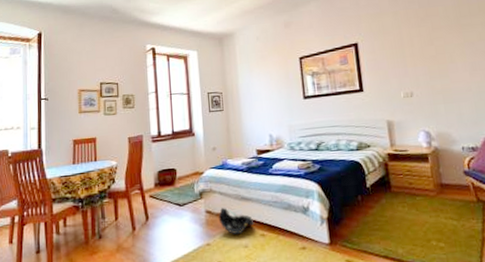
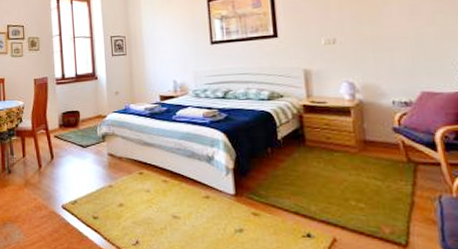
bag: present [218,206,254,234] -> none [120,150,156,178]

